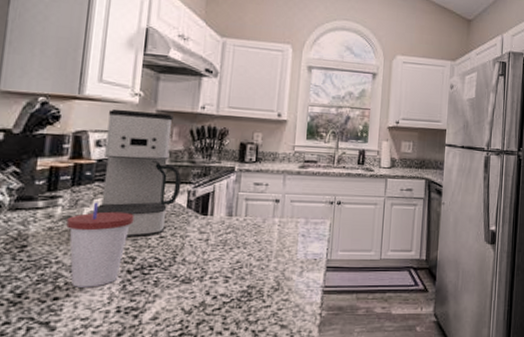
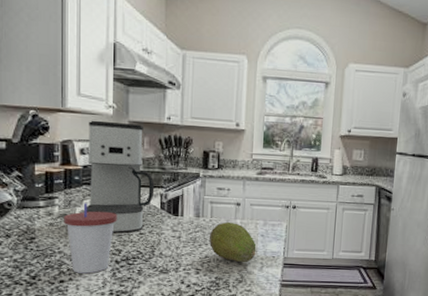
fruit: none [242,221,296,268] -> present [210,222,257,263]

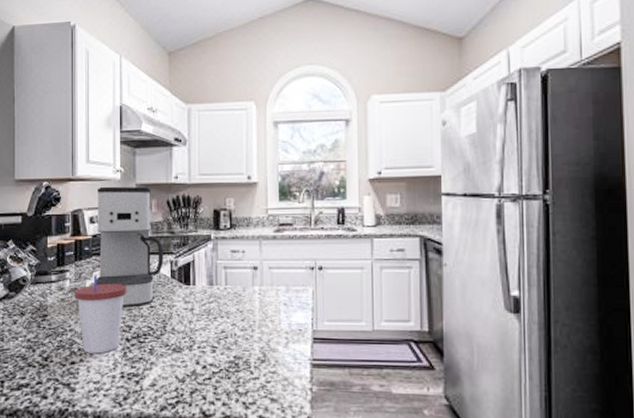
fruit: present [210,222,257,263] -> none [225,290,279,338]

